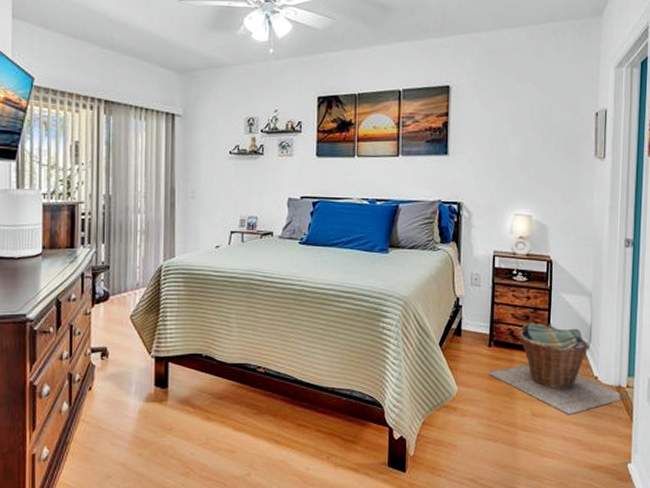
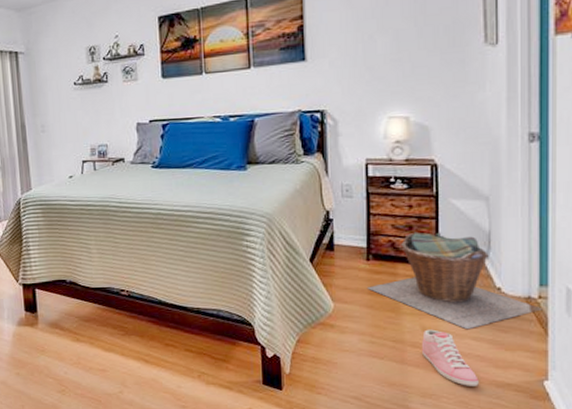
sneaker: none [530,414,576,468] -> present [421,329,479,386]

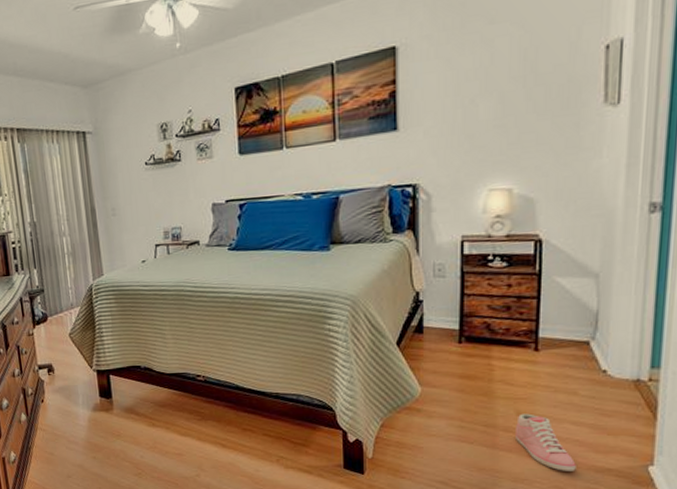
laundry basket: present [366,232,544,330] -> none [457,312,654,414]

